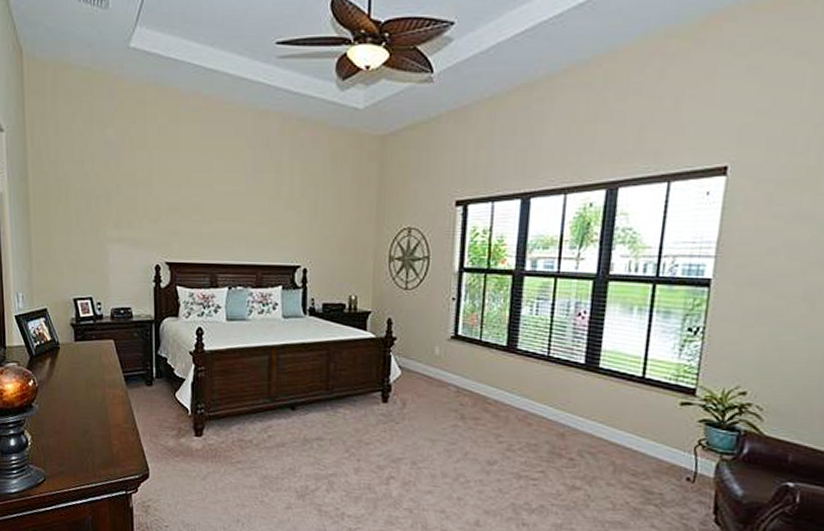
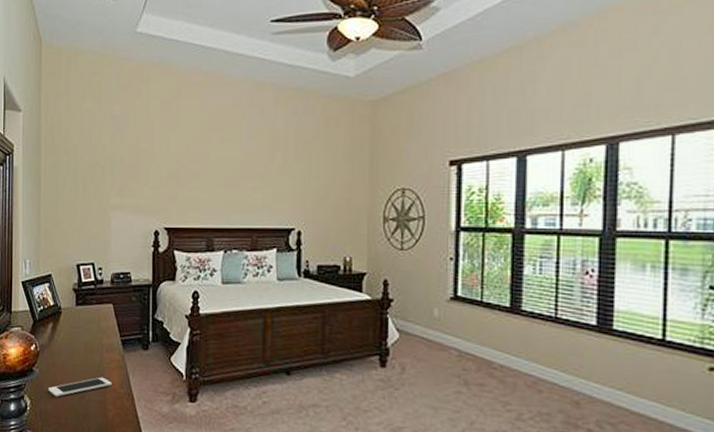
cell phone: none [49,412,116,433] -> present [48,377,112,397]

